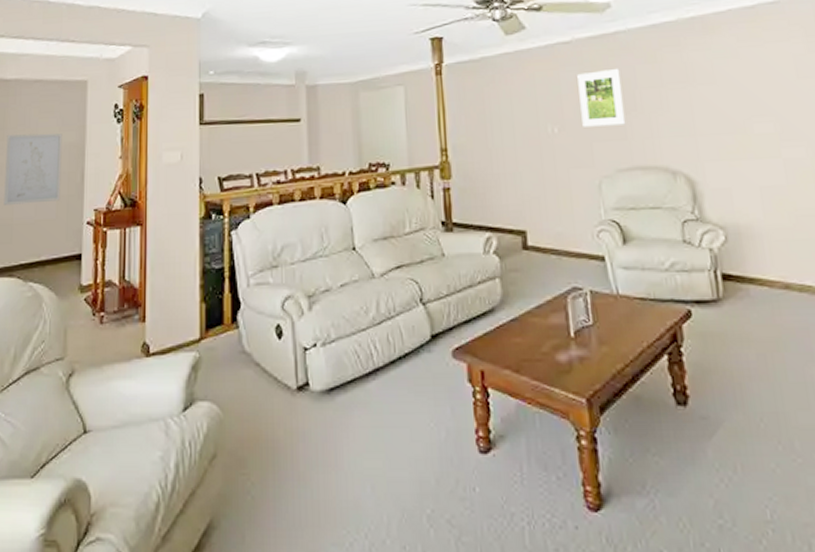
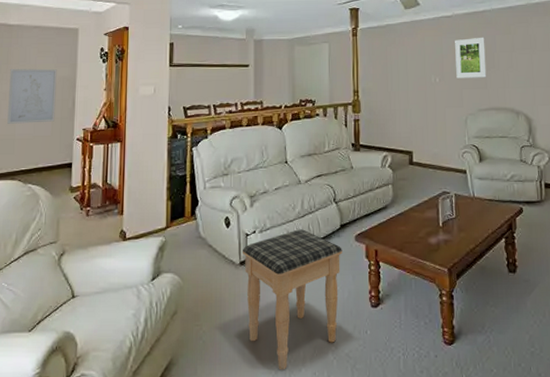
footstool: none [300,341,435,542] -> present [243,229,342,371]

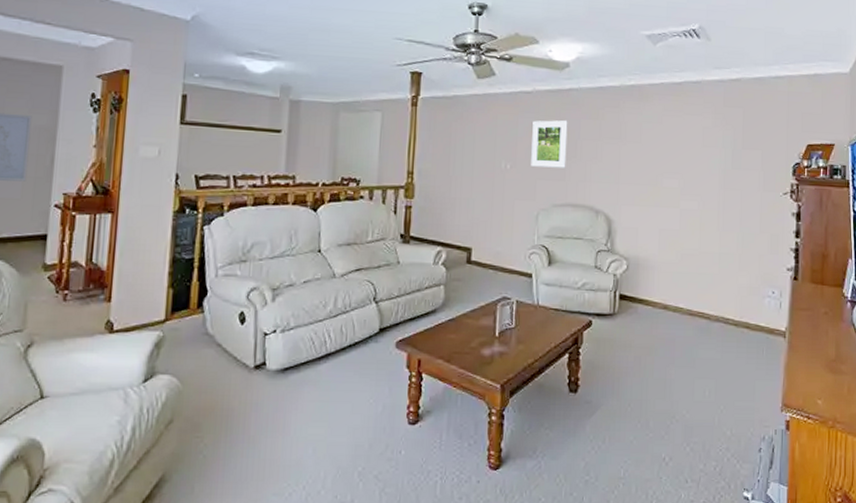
footstool: present [243,229,342,371] -> none [259,331,379,492]

